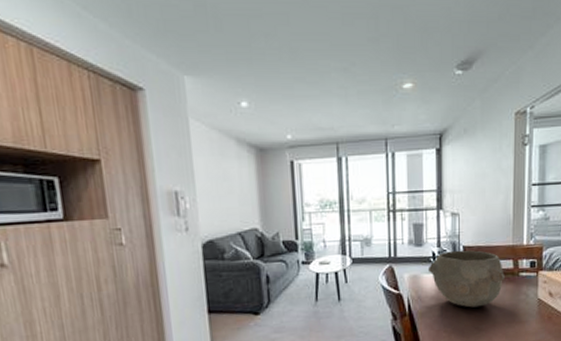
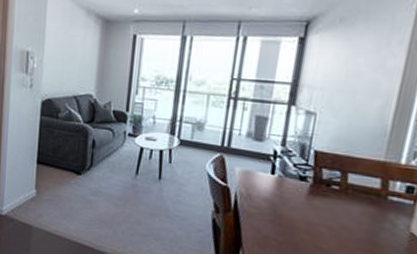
bowl: present [427,250,505,308] -> none [264,152,366,224]

